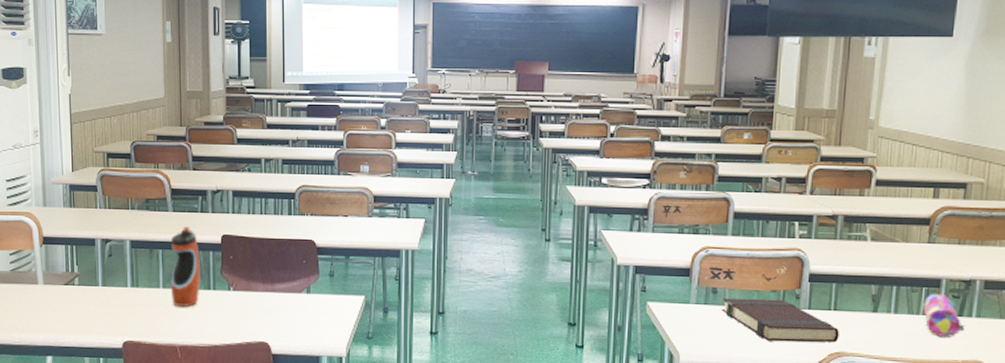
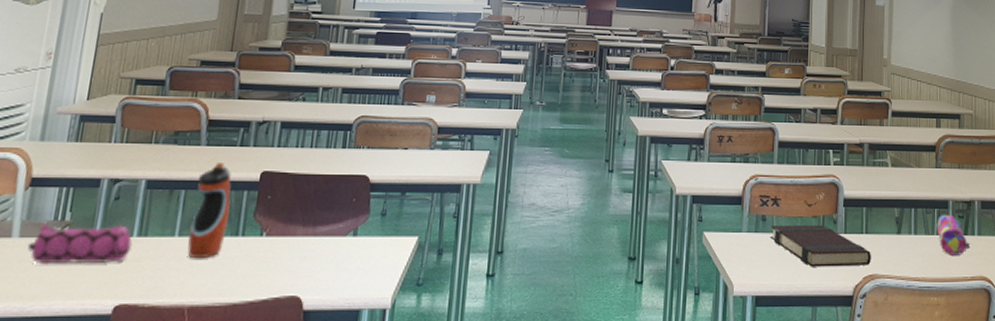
pencil case: none [50,274,128,308] -> present [27,223,132,265]

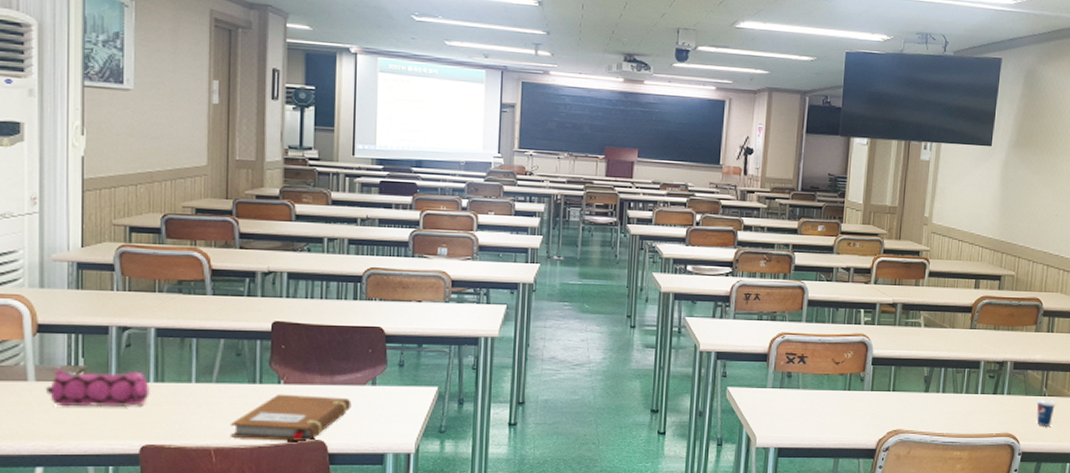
water bottle: present [187,163,232,257] -> none [206,312,245,403]
notebook: none [205,246,331,298] -> present [229,393,352,441]
book: present [770,224,871,267] -> none [794,381,897,422]
pencil case: present [936,214,970,255] -> none [965,374,998,413]

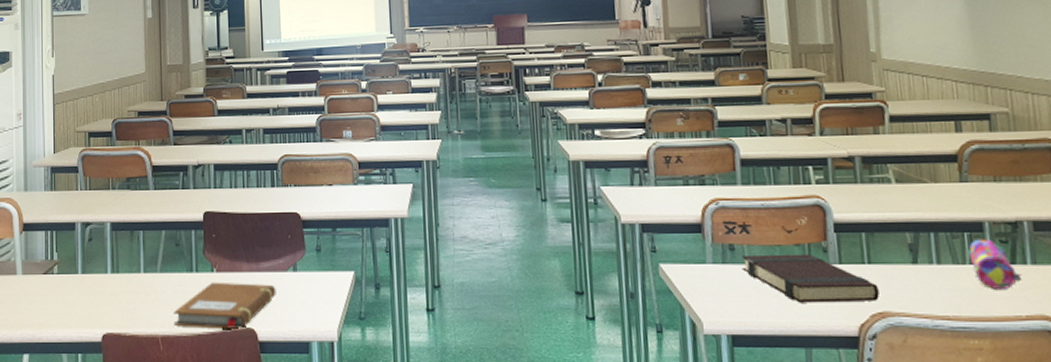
pencil case: present [45,368,150,408] -> none [29,262,108,298]
book: none [794,381,897,422] -> present [741,254,879,303]
pencil case: none [965,374,998,413] -> present [968,239,1021,289]

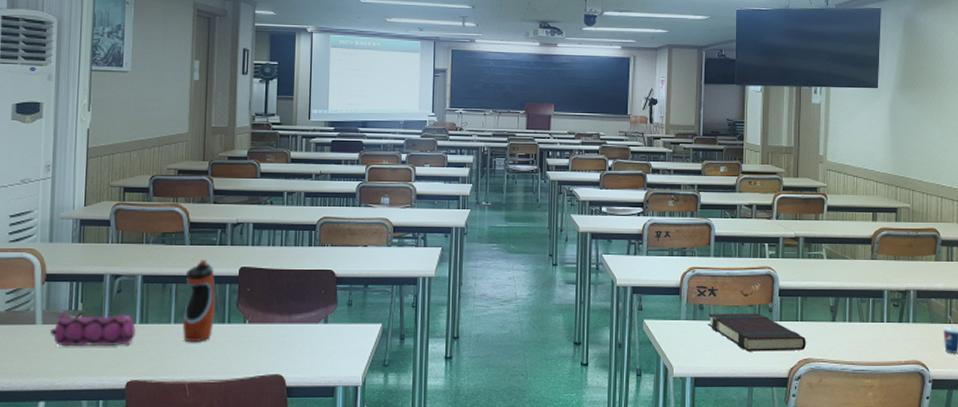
pencil case: none [29,262,108,298] -> present [49,312,136,347]
water bottle: none [151,205,183,292] -> present [183,260,216,341]
notebook: present [173,282,276,329] -> none [202,332,307,376]
pencil case: present [968,239,1021,289] -> none [871,303,904,341]

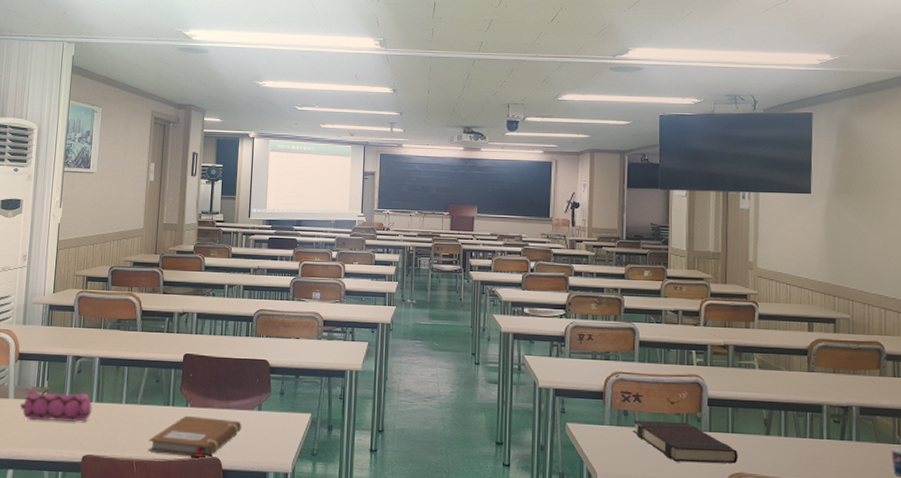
water bottle: present [183,260,216,341] -> none [132,346,162,422]
notebook: none [202,332,307,376] -> present [148,415,242,458]

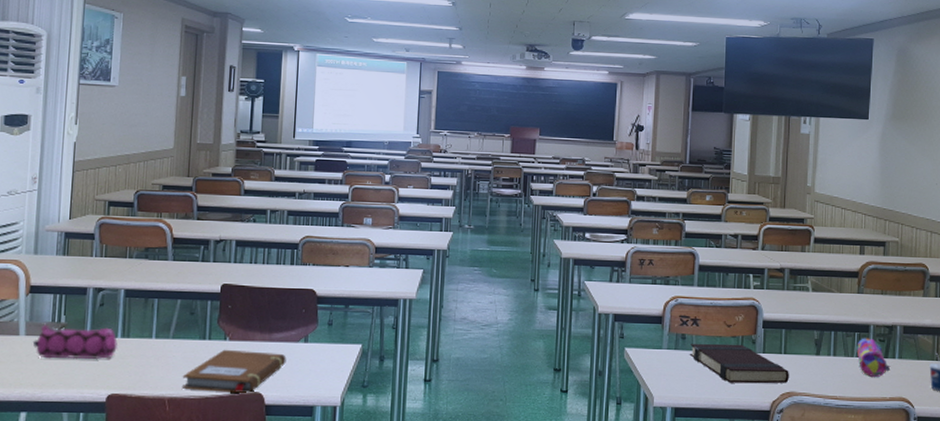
pencil case: none [809,418,847,460] -> present [856,338,890,377]

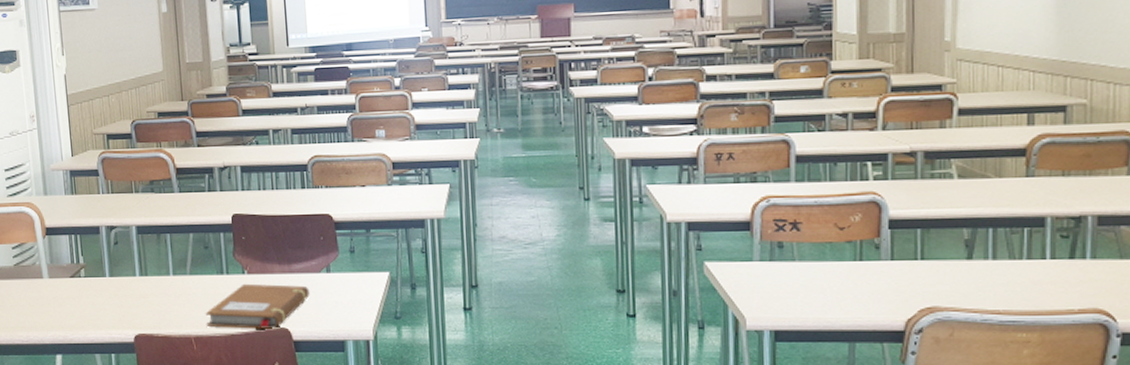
pencil case: present [32,324,117,360] -> none [56,266,137,301]
book: present [689,343,789,384] -> none [789,250,929,299]
pencil case: present [856,338,890,377] -> none [1026,234,1078,284]

